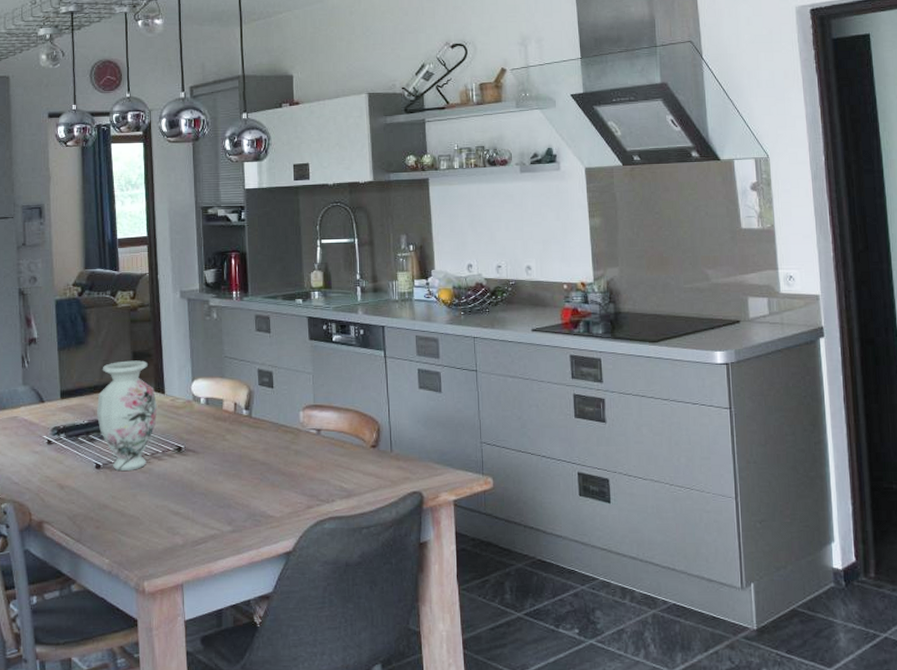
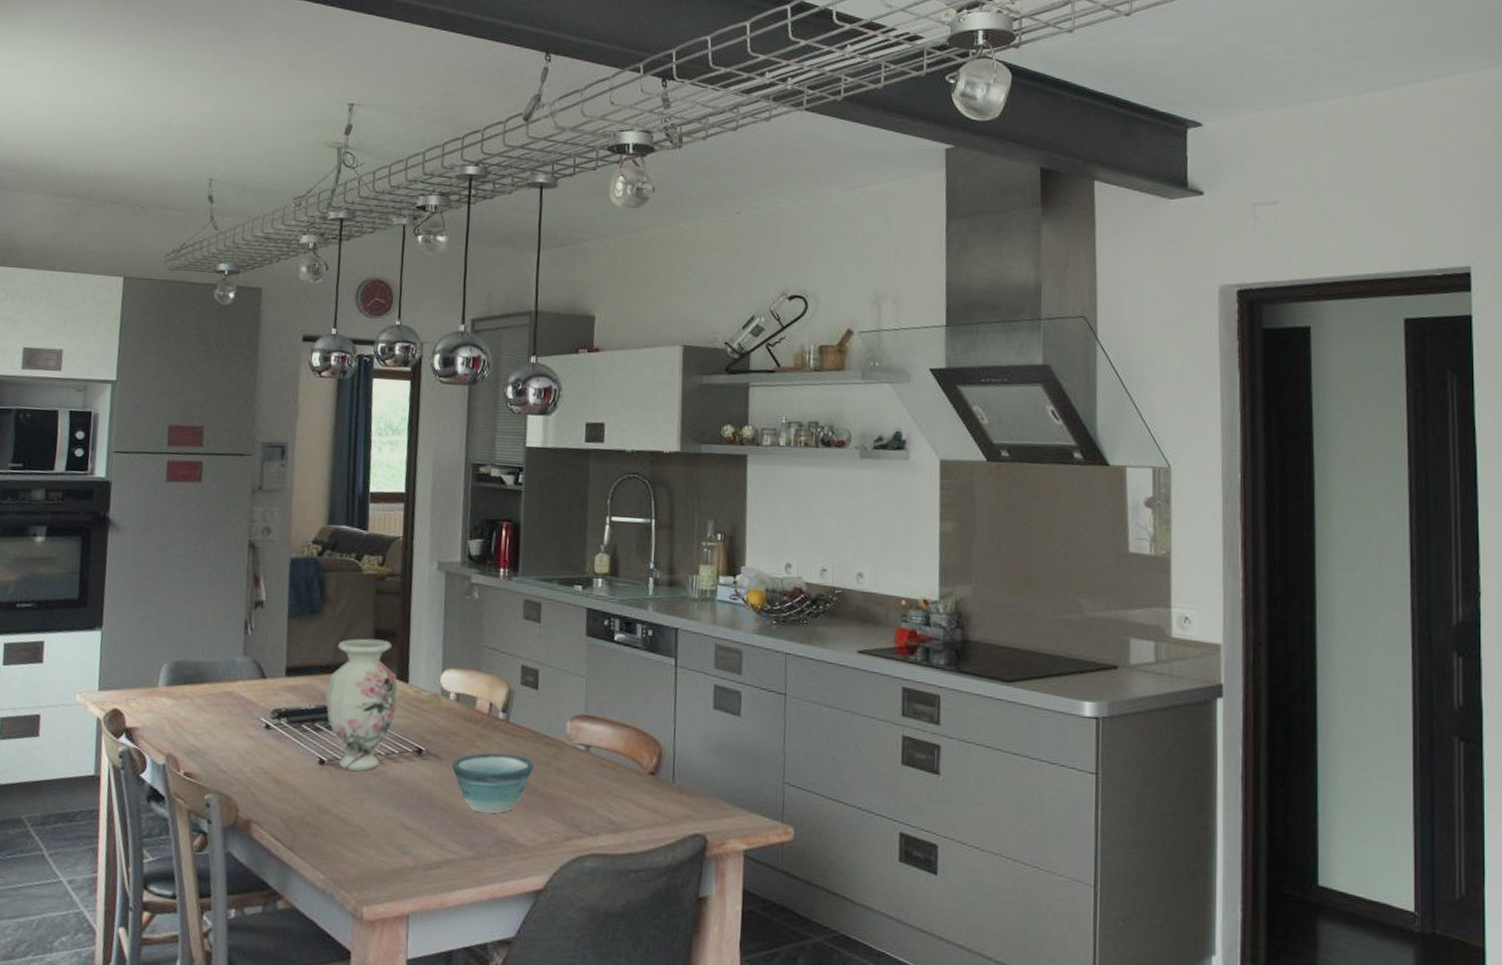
bowl: none [208,443,275,494] -> present [452,752,534,814]

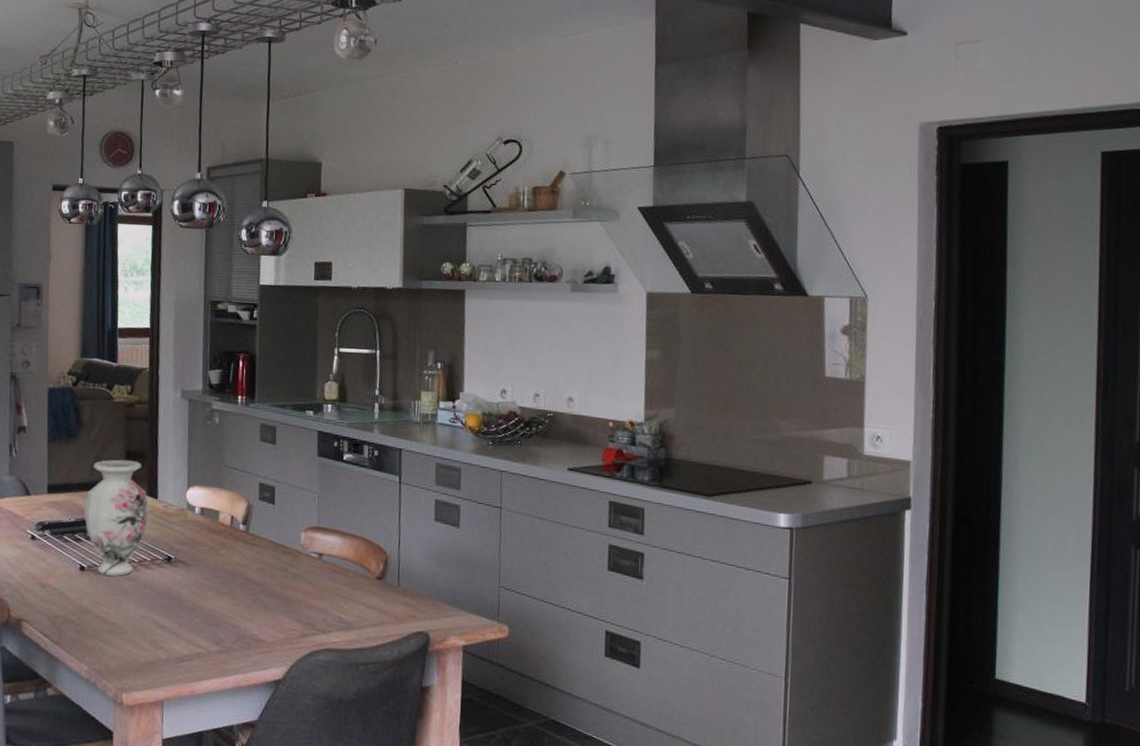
bowl: present [452,752,534,814] -> none [199,560,272,614]

